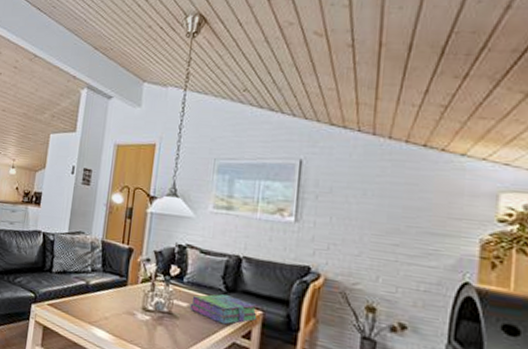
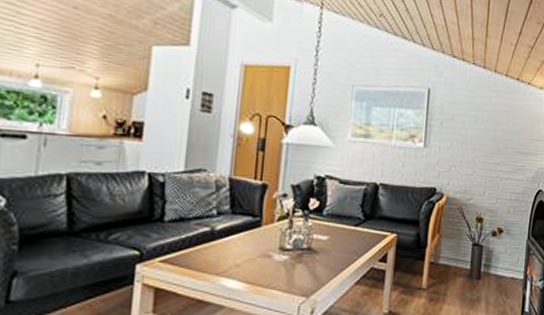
stack of books: present [189,294,258,325] -> none [329,223,393,252]

